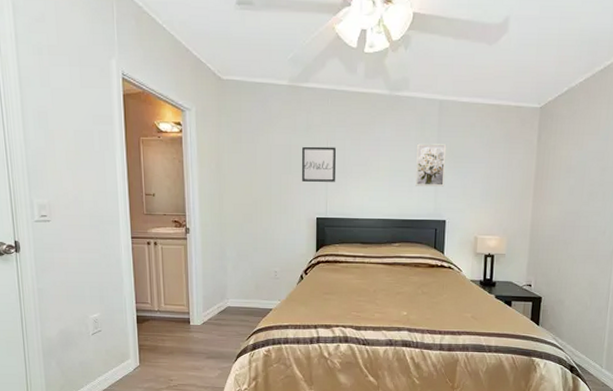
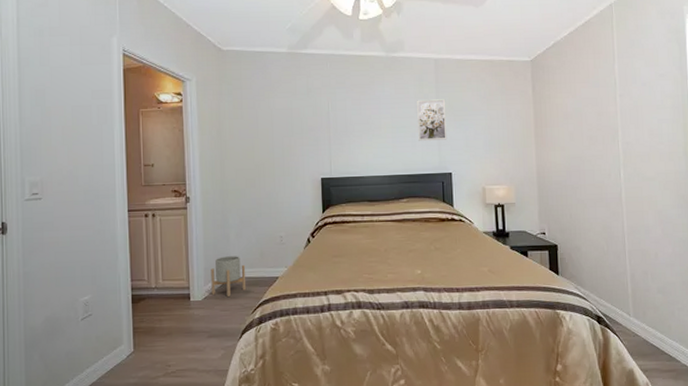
planter: none [209,286,242,323] -> present [211,256,247,296]
wall art: present [302,146,336,182] -> none [304,107,338,143]

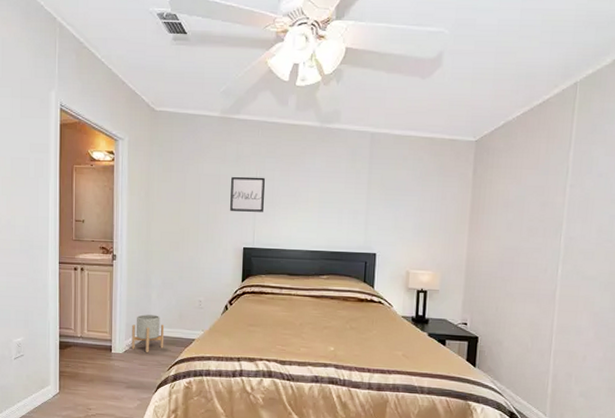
wall art: none [304,107,338,143] -> present [230,176,265,212]
wall art: present [417,99,447,141] -> none [345,175,378,219]

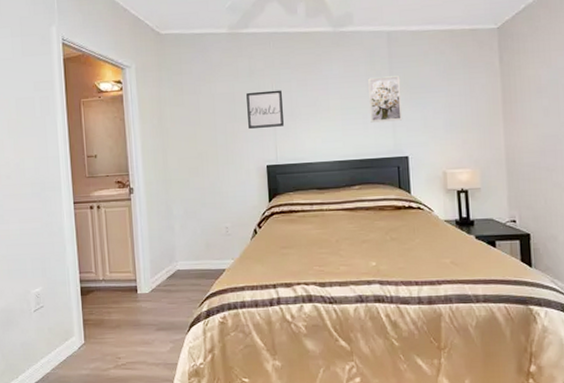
planter: present [131,314,165,352] -> none [157,248,193,289]
wall art: none [345,175,378,219] -> present [368,75,403,123]

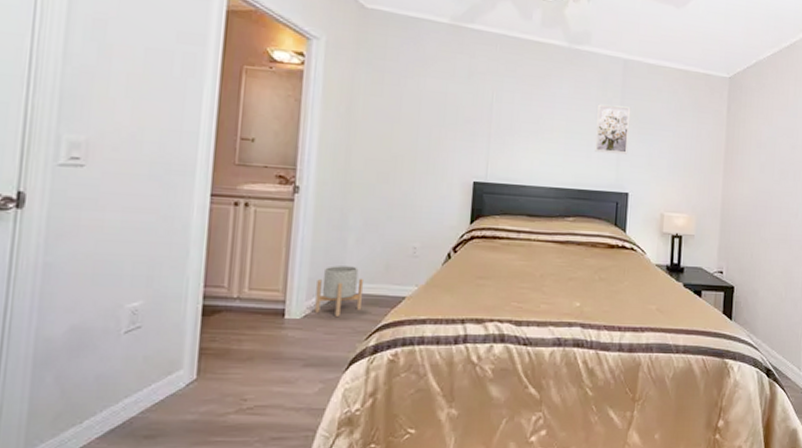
planter: none [157,248,193,289] -> present [314,266,364,316]
wall art: present [246,90,284,129] -> none [458,95,503,140]

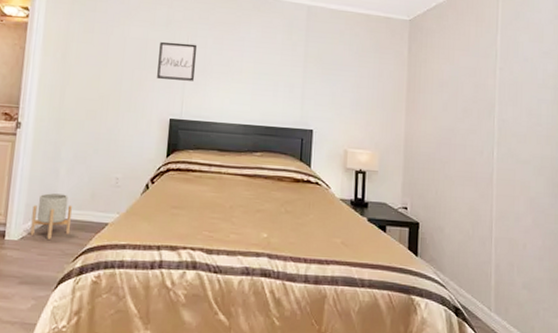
wall art: none [458,95,503,140] -> present [157,41,197,81]
wall art: present [595,104,631,155] -> none [281,47,315,94]

